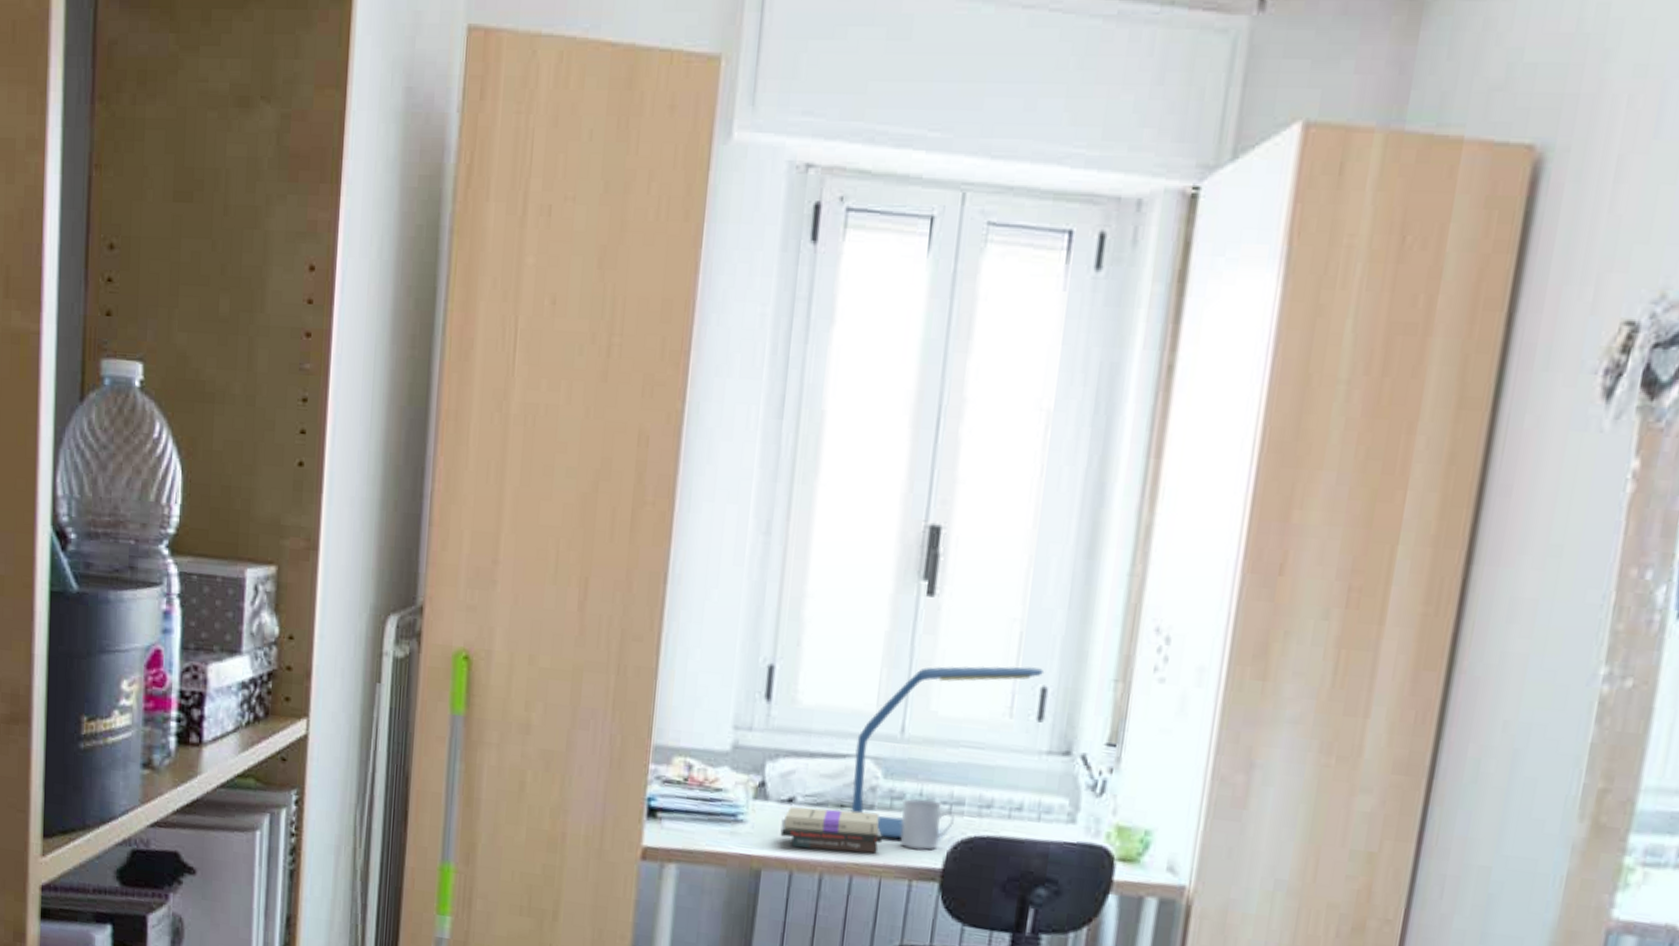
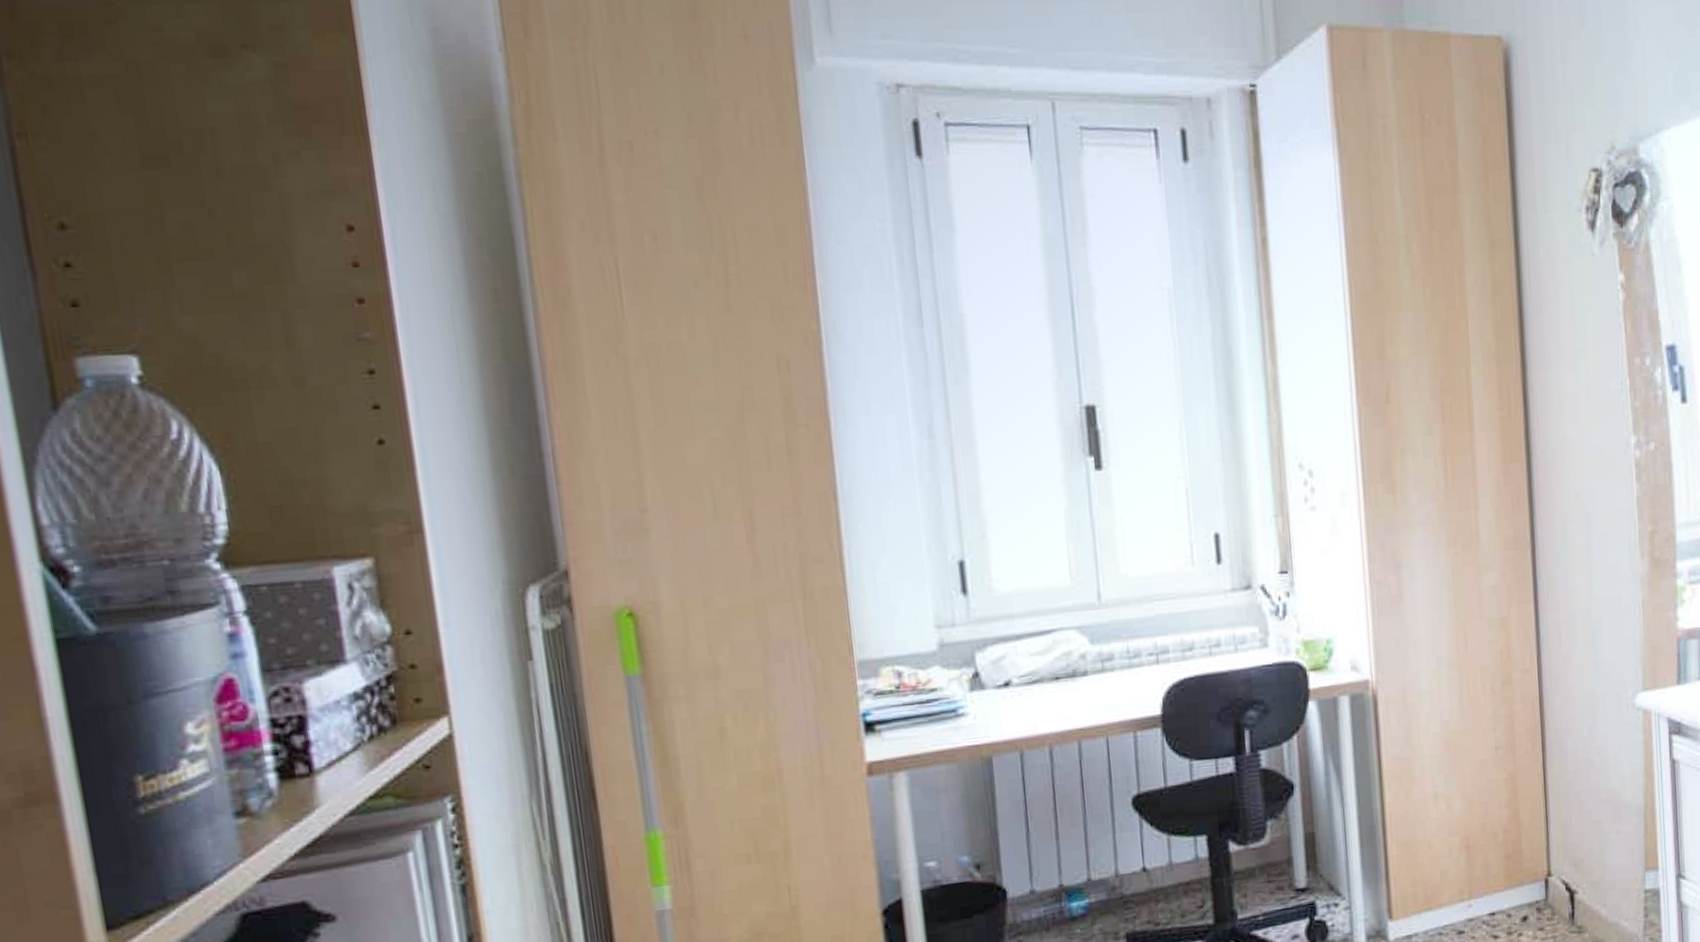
books: present [780,806,883,854] -> none [1002,677,1102,728]
desk lamp: present [851,666,1045,839] -> none [1058,517,1214,698]
mug: present [899,798,955,851] -> none [1113,654,1163,703]

